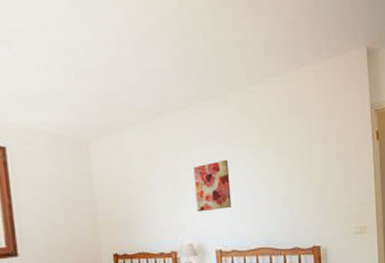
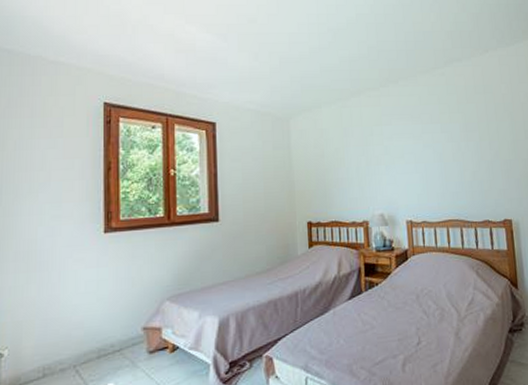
wall art: present [193,159,232,212] -> none [385,134,422,184]

